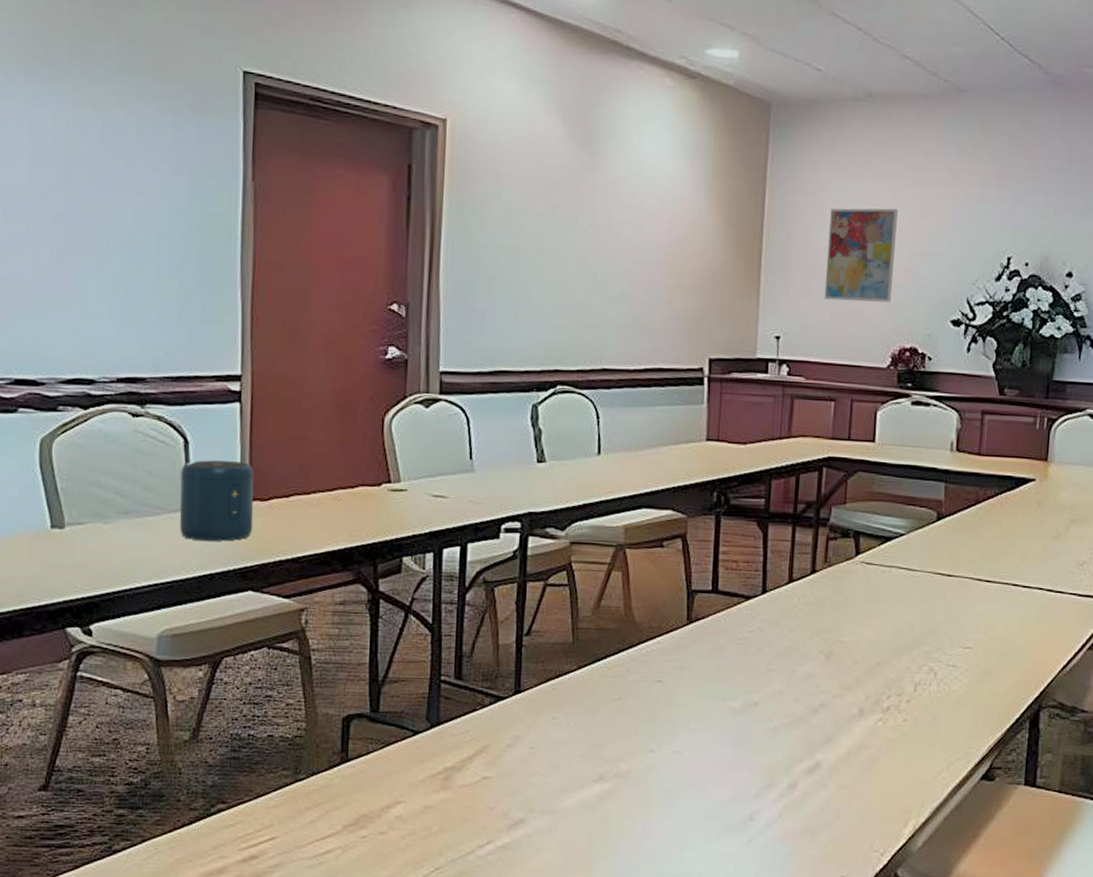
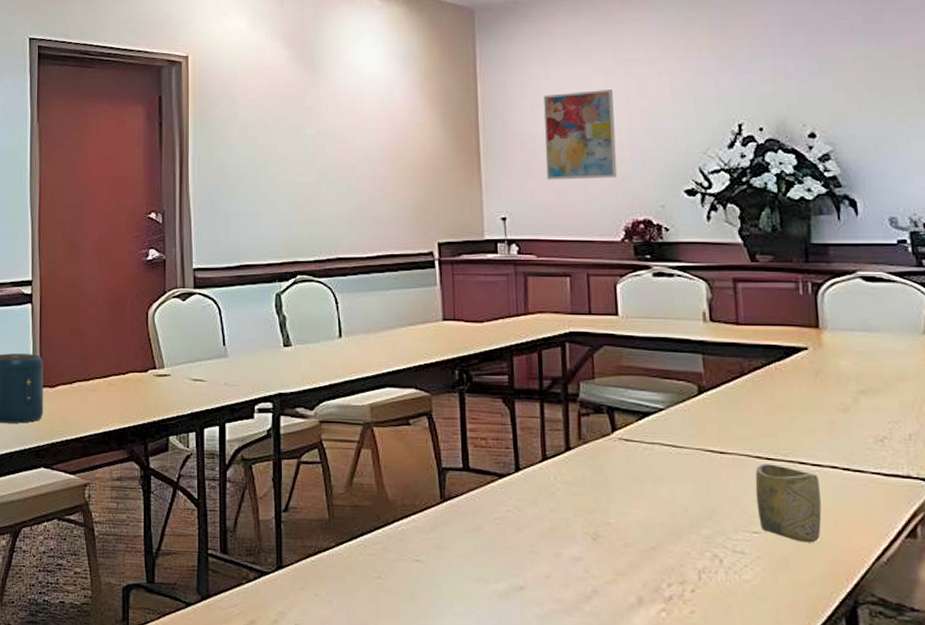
cup: none [972,586,1027,656] -> present [755,464,822,543]

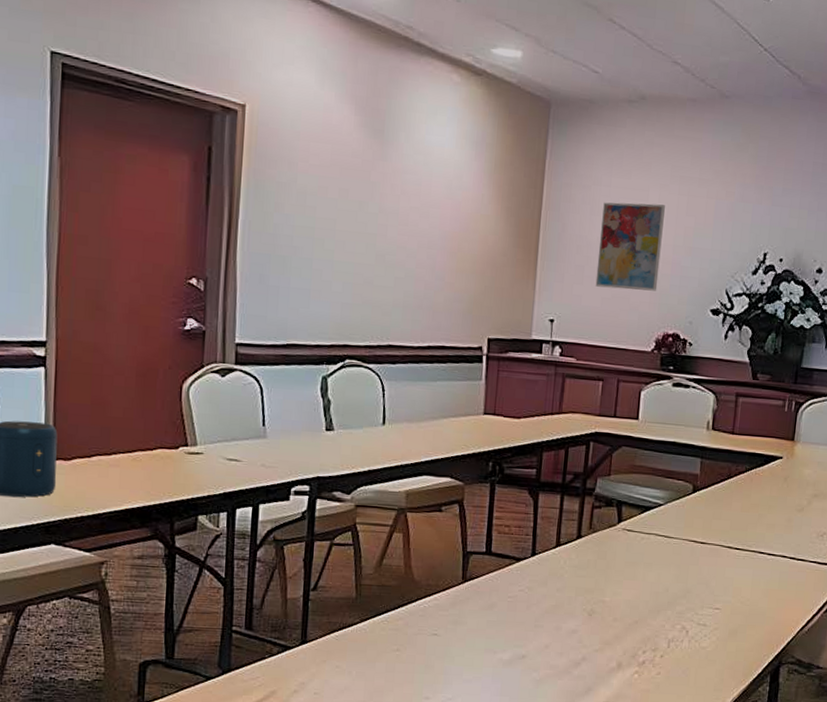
cup: present [755,464,822,543] -> none [721,553,771,617]

